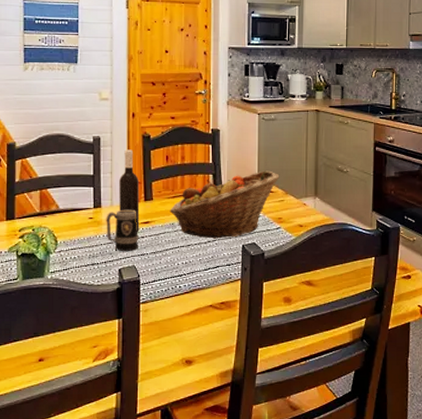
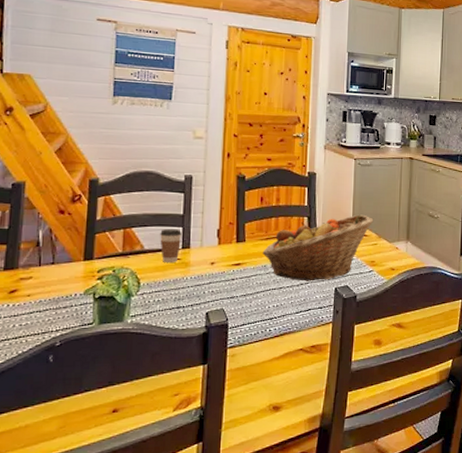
coffee cup: none [73,189,93,221] -> present [160,228,182,262]
mug: present [106,209,138,252] -> none [194,250,229,295]
wine bottle: present [119,149,140,232] -> none [209,189,232,274]

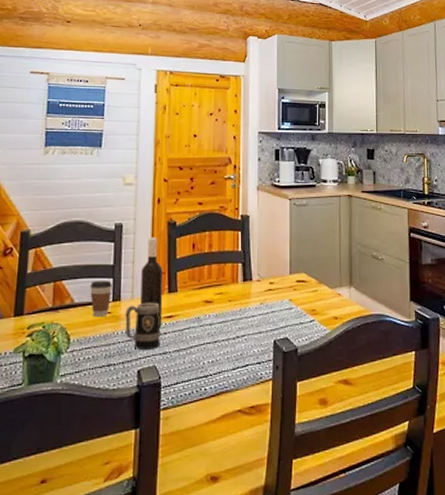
mug: none [194,250,229,295] -> present [125,302,161,351]
wine bottle: none [209,189,232,274] -> present [140,237,163,327]
fruit basket: present [262,214,374,281] -> none [195,258,313,334]

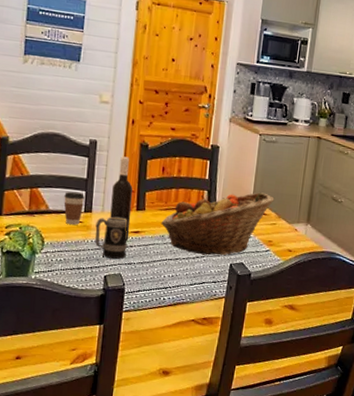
fruit basket: none [195,258,313,334] -> present [161,192,275,256]

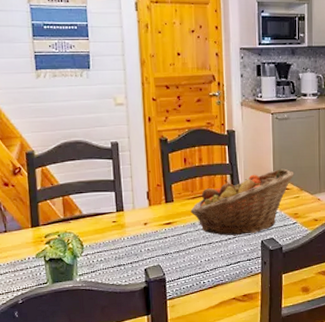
coffee cup: present [64,191,84,225] -> none [95,193,115,225]
mug: present [95,216,128,260] -> none [129,211,162,253]
wine bottle: present [110,156,133,241] -> none [139,153,162,233]

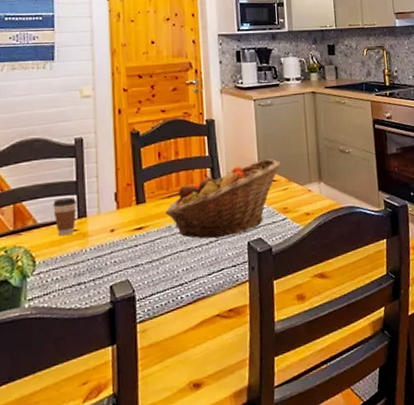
coffee cup: none [95,193,115,225] -> present [53,197,77,236]

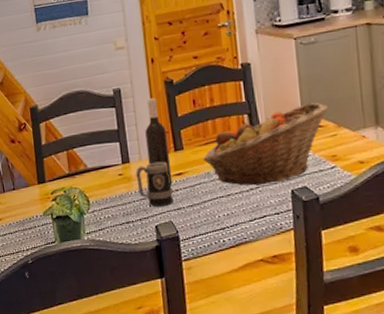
coffee cup: present [53,197,77,236] -> none [99,144,121,179]
mug: none [92,215,132,265] -> present [136,161,174,207]
wine bottle: none [106,149,132,240] -> present [145,97,173,185]

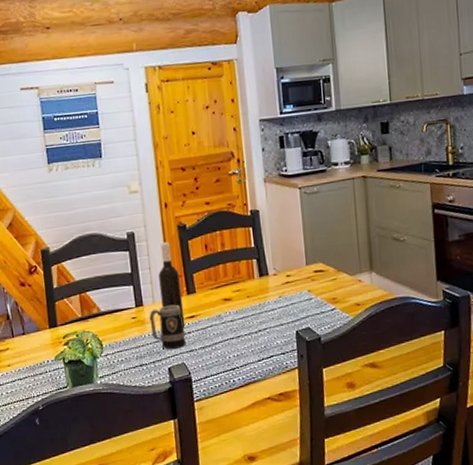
fruit basket: present [203,102,329,186] -> none [214,248,330,328]

